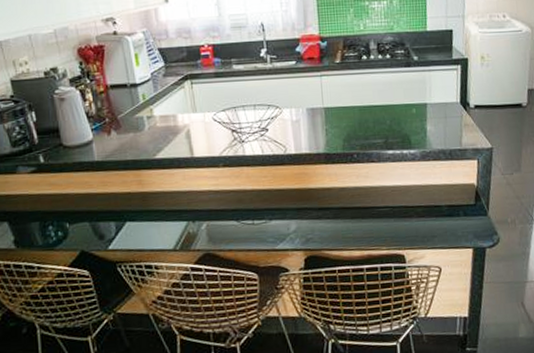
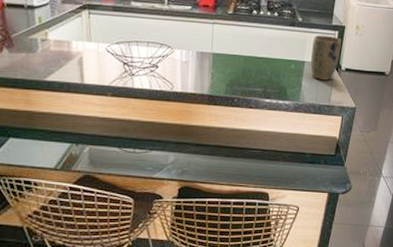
plant pot: none [432,71,467,122] -> present [311,35,341,80]

